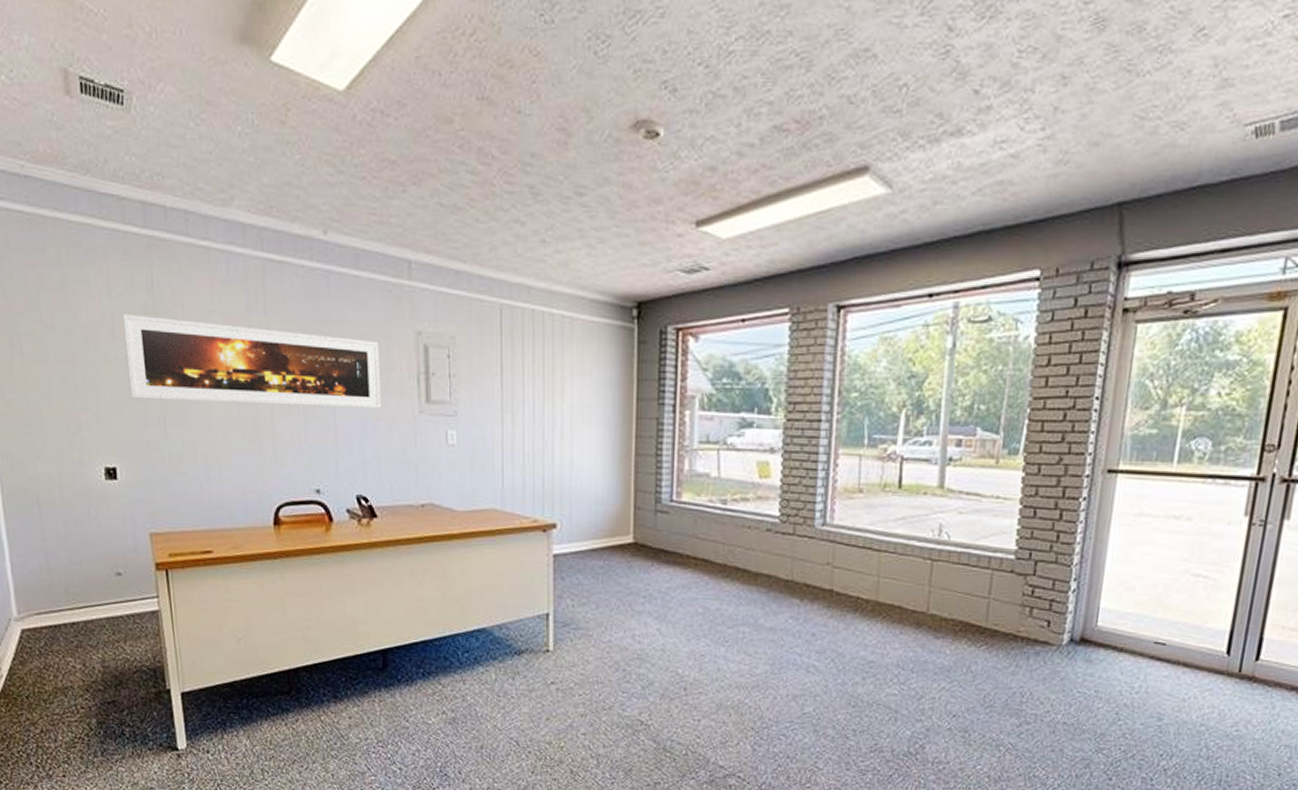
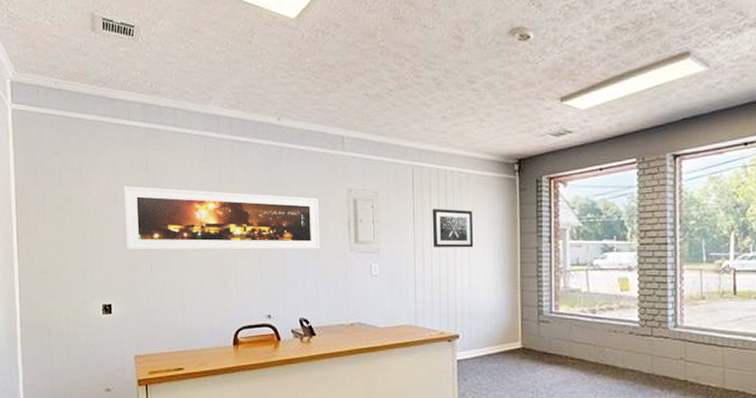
wall art: none [525,363,578,415] -> present [432,209,474,248]

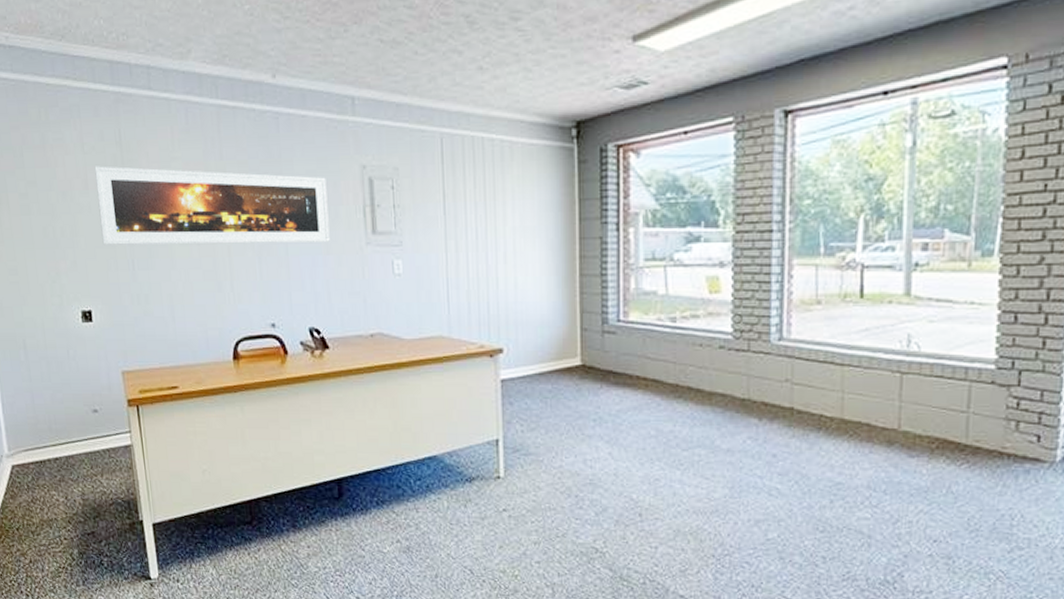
wall art: present [432,209,474,248] -> none [466,188,520,240]

